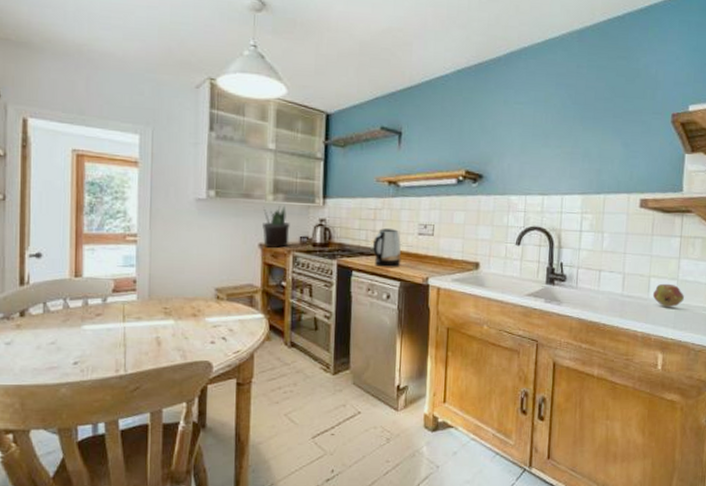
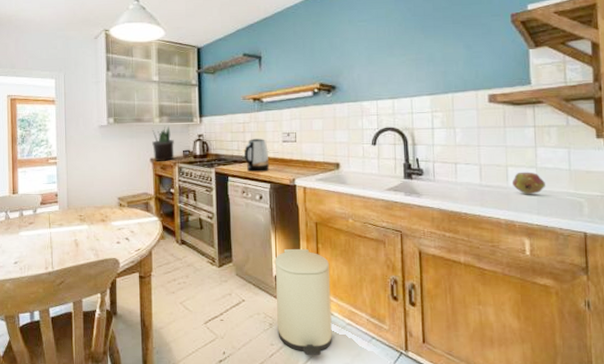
pedal bin: none [395,355,459,474] -> present [275,248,332,356]

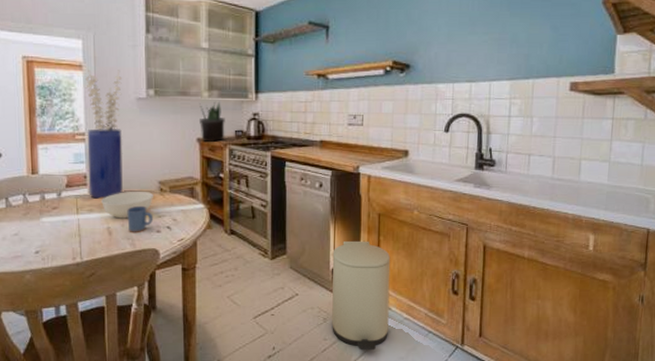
vase: none [57,102,88,214] -> present [85,69,123,199]
bowl: none [70,206,114,232] -> present [101,191,153,219]
mug: none [91,219,114,244] -> present [127,205,154,232]
kettle: present [244,138,270,173] -> none [305,119,332,158]
fruit: present [512,171,546,195] -> none [583,165,617,190]

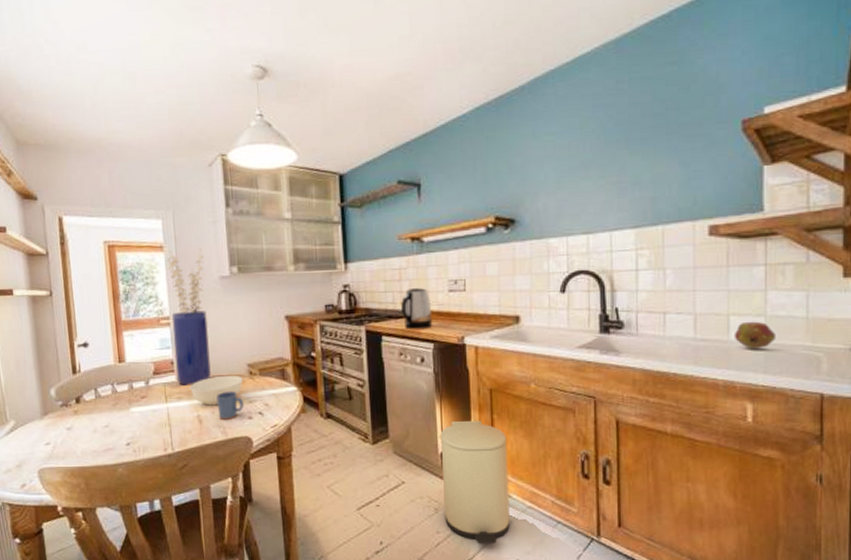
planter: present [200,101,225,142] -> none [286,274,315,319]
kettle: none [305,119,332,158] -> present [401,287,433,330]
fruit: none [583,165,617,190] -> present [733,321,777,350]

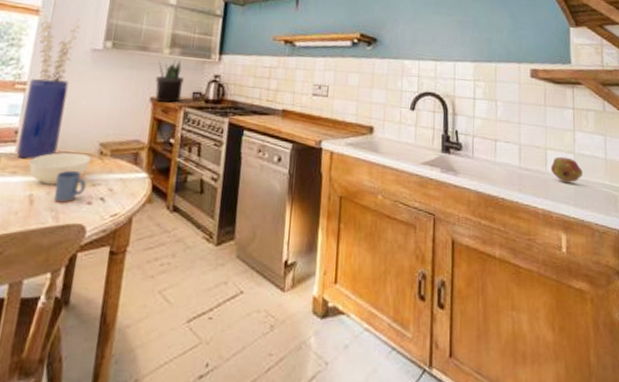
planter: none [286,274,315,319] -> present [155,59,184,103]
kettle: present [401,287,433,330] -> none [266,86,295,130]
pedal bin: present [440,420,510,545] -> none [279,227,352,372]

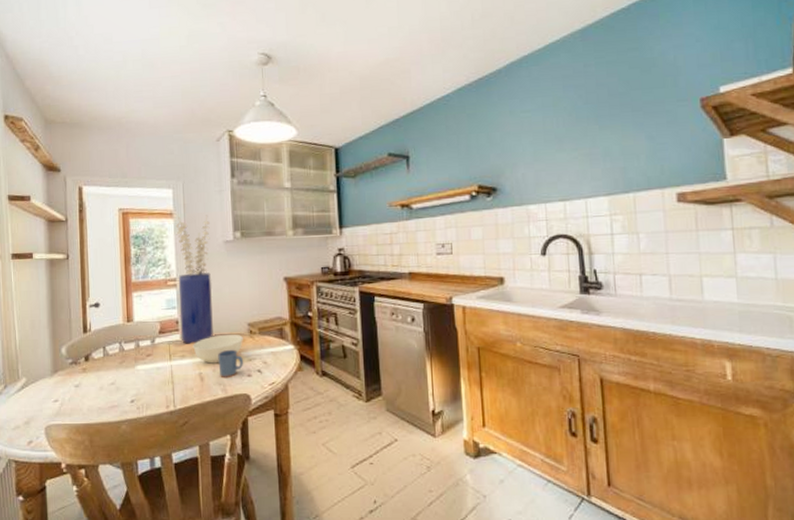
planter: present [155,59,184,103] -> none [285,239,312,280]
fruit: present [550,156,583,183] -> none [707,282,749,310]

